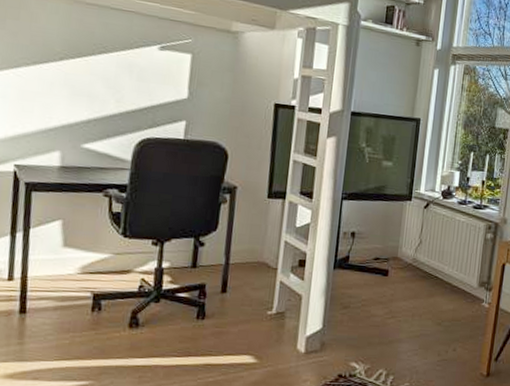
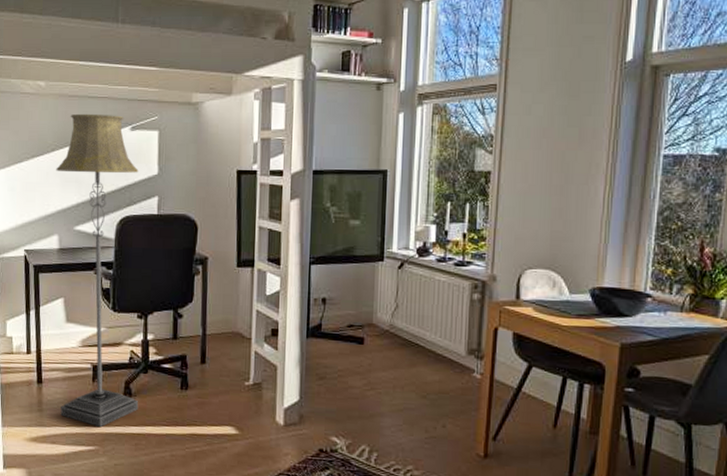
floor lamp: none [47,23,166,361] -> present [56,113,139,428]

